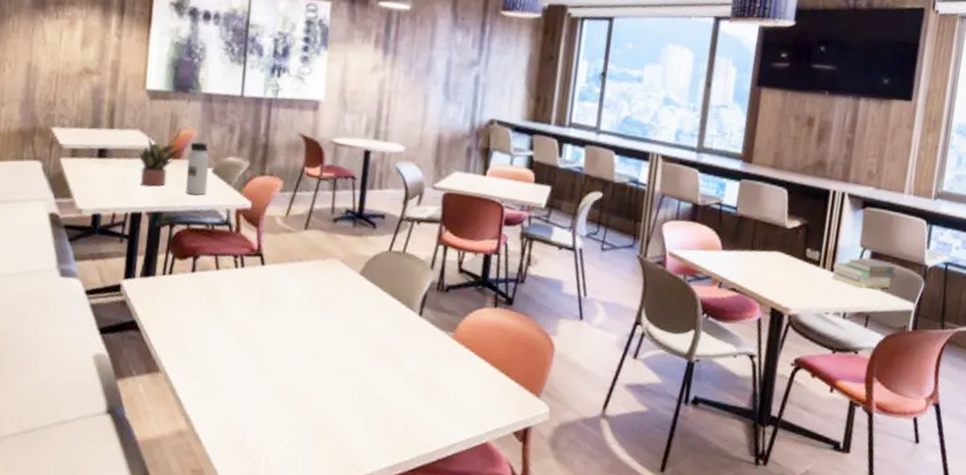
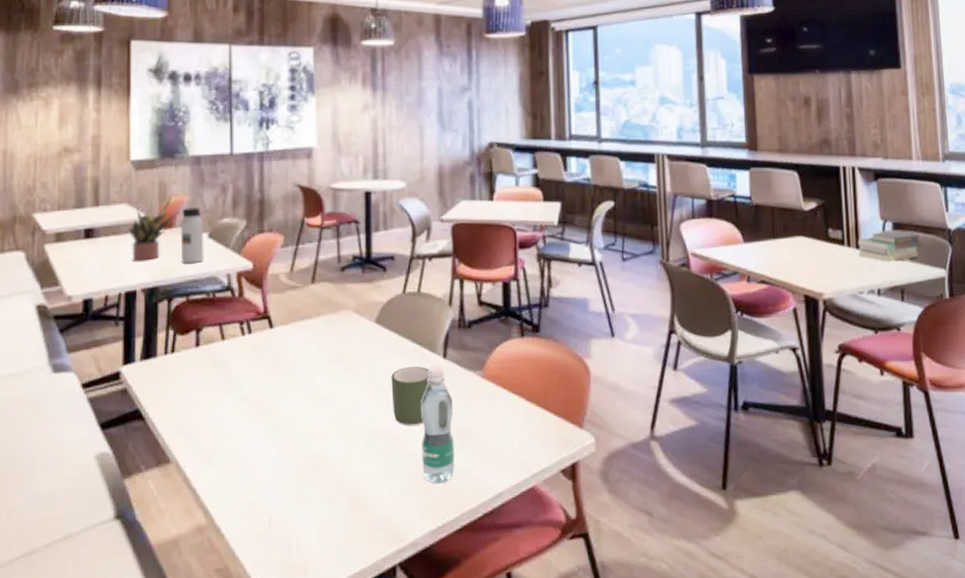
mug: none [366,319,404,373] -> present [391,367,429,427]
bottle: none [387,321,423,427] -> present [420,366,455,484]

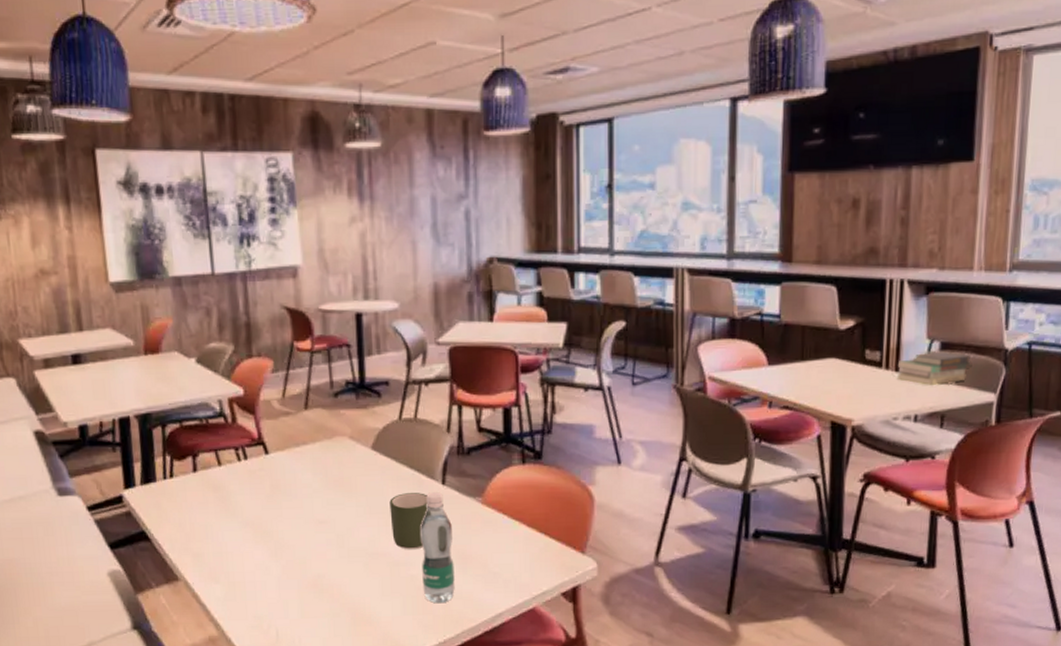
potted plant: present [128,196,172,261] -> none [115,320,158,387]
water bottle: present [180,208,204,264] -> none [167,332,194,390]

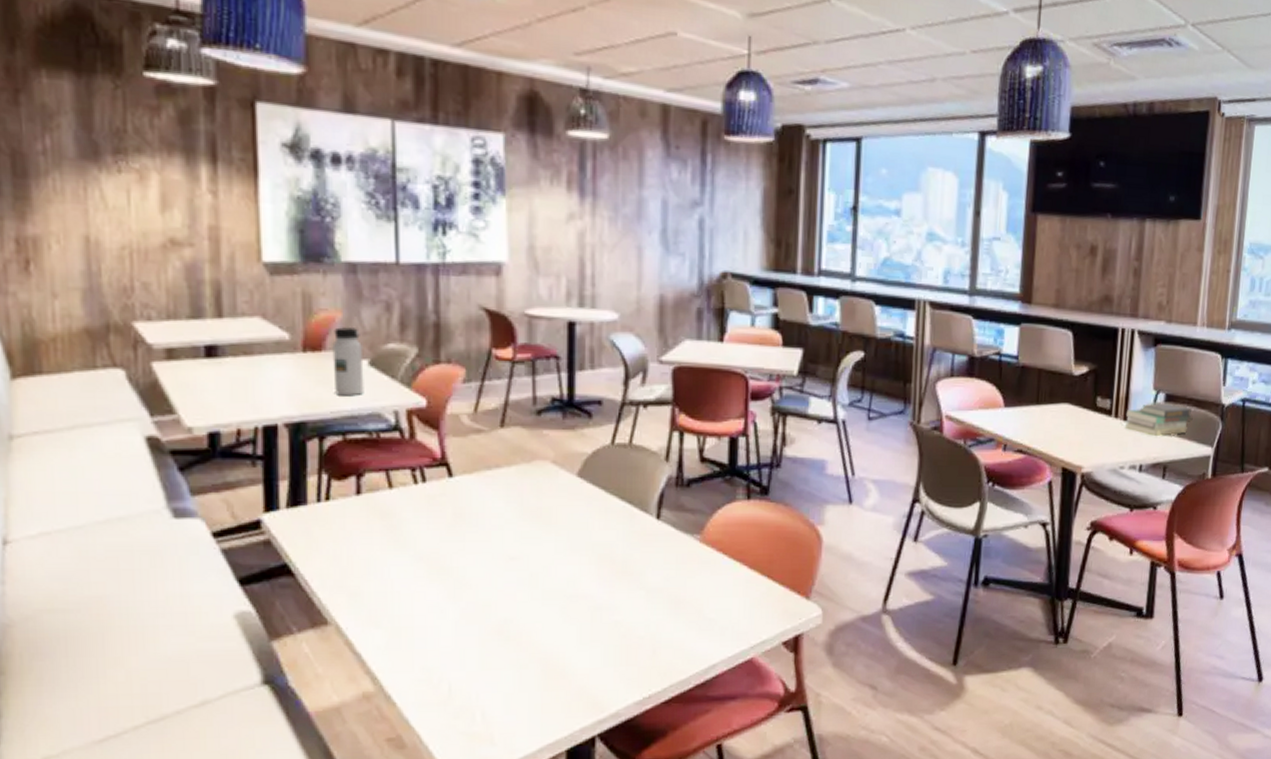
water bottle: none [167,332,194,390] -> present [332,327,364,396]
mug: present [389,493,428,550] -> none [595,528,639,592]
bottle: present [419,492,455,604] -> none [627,528,665,654]

